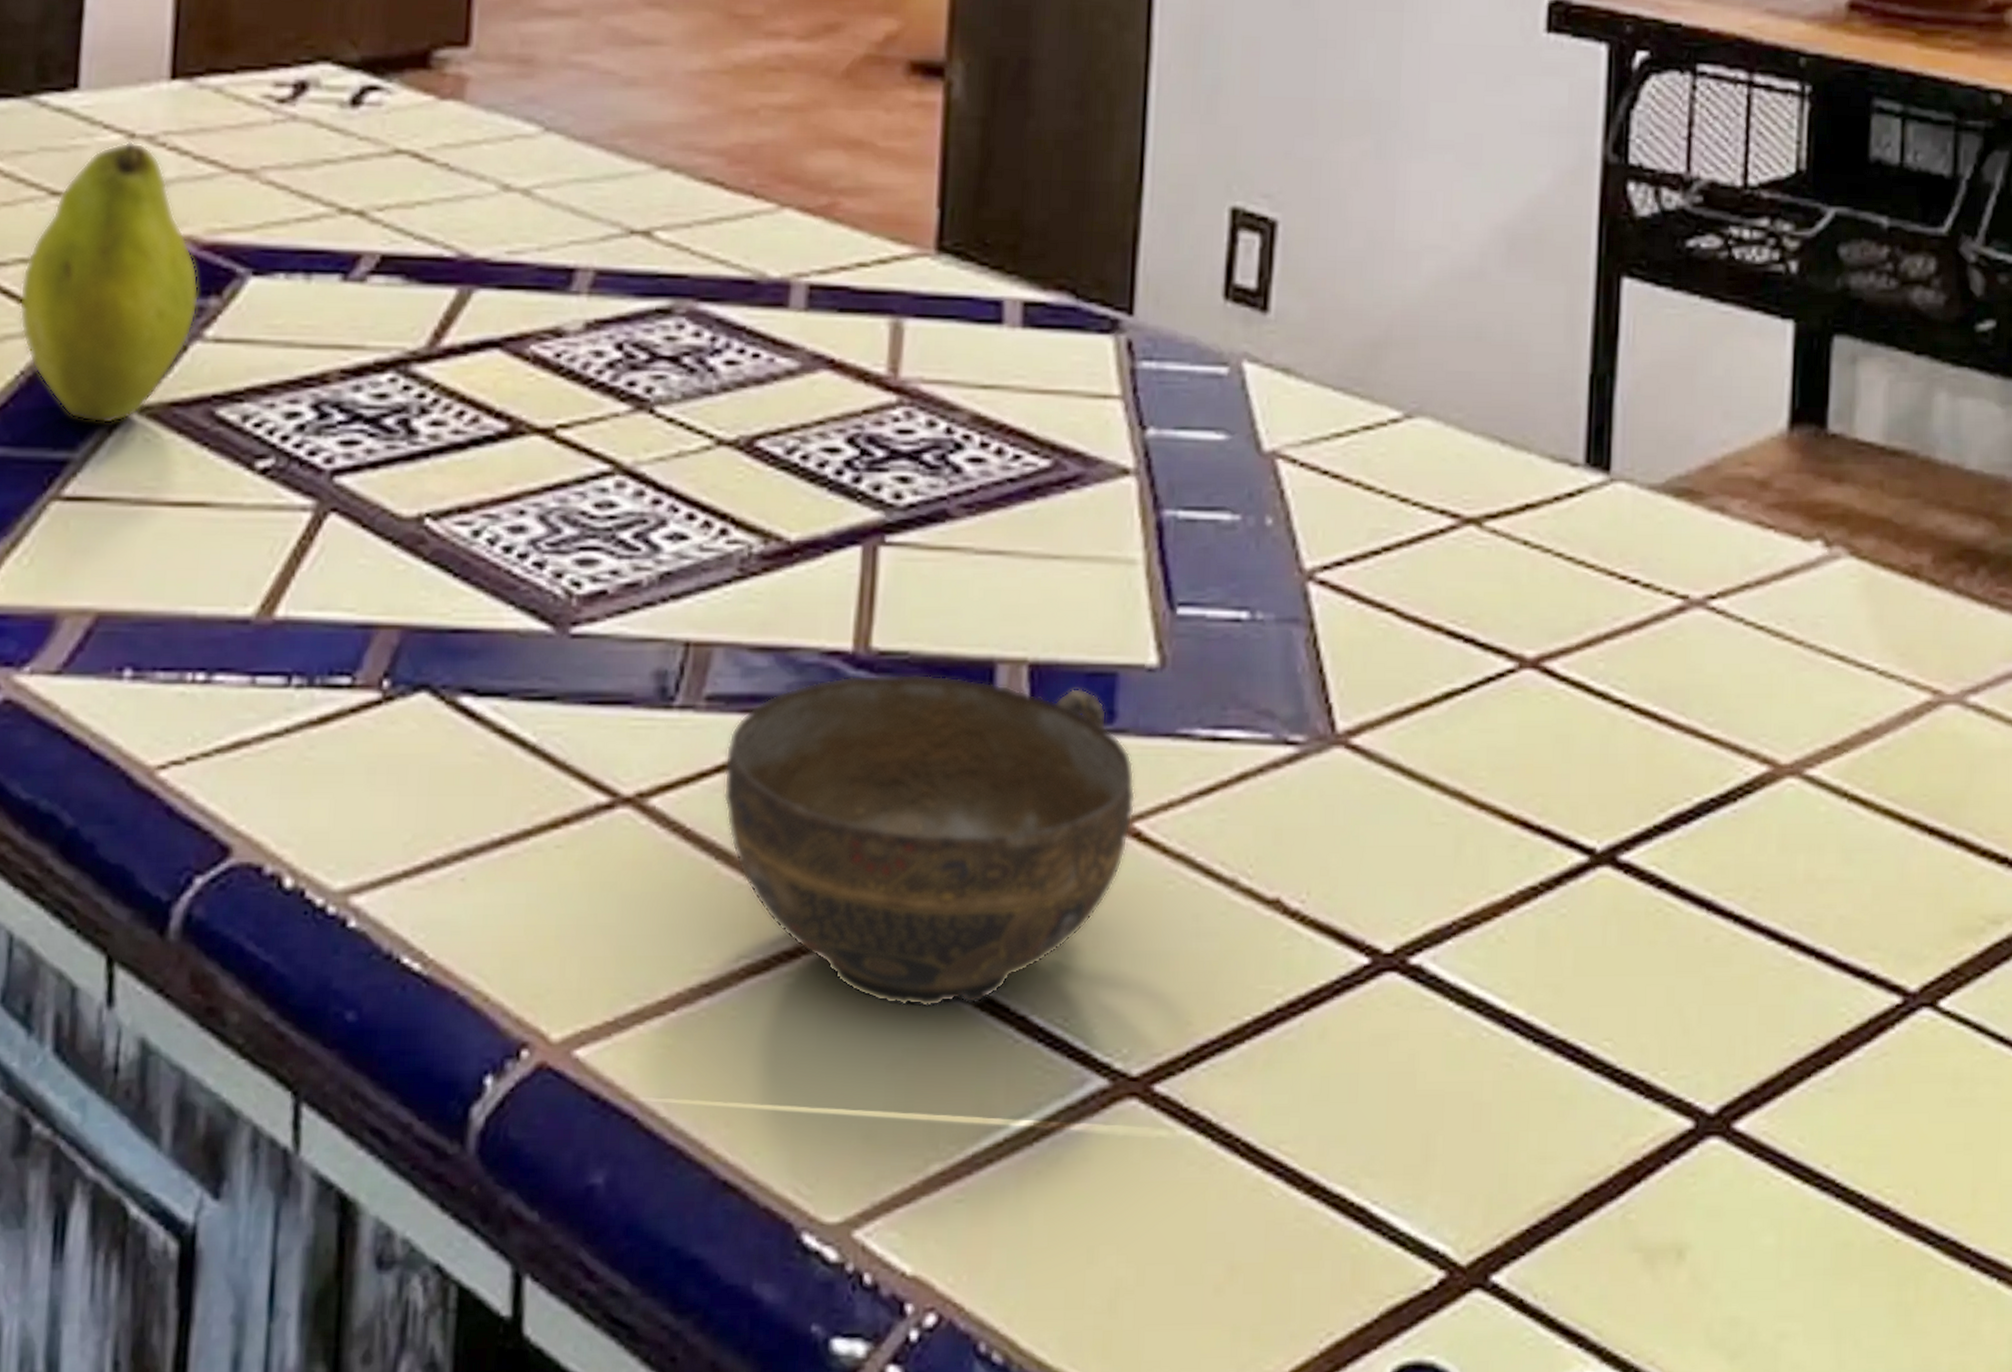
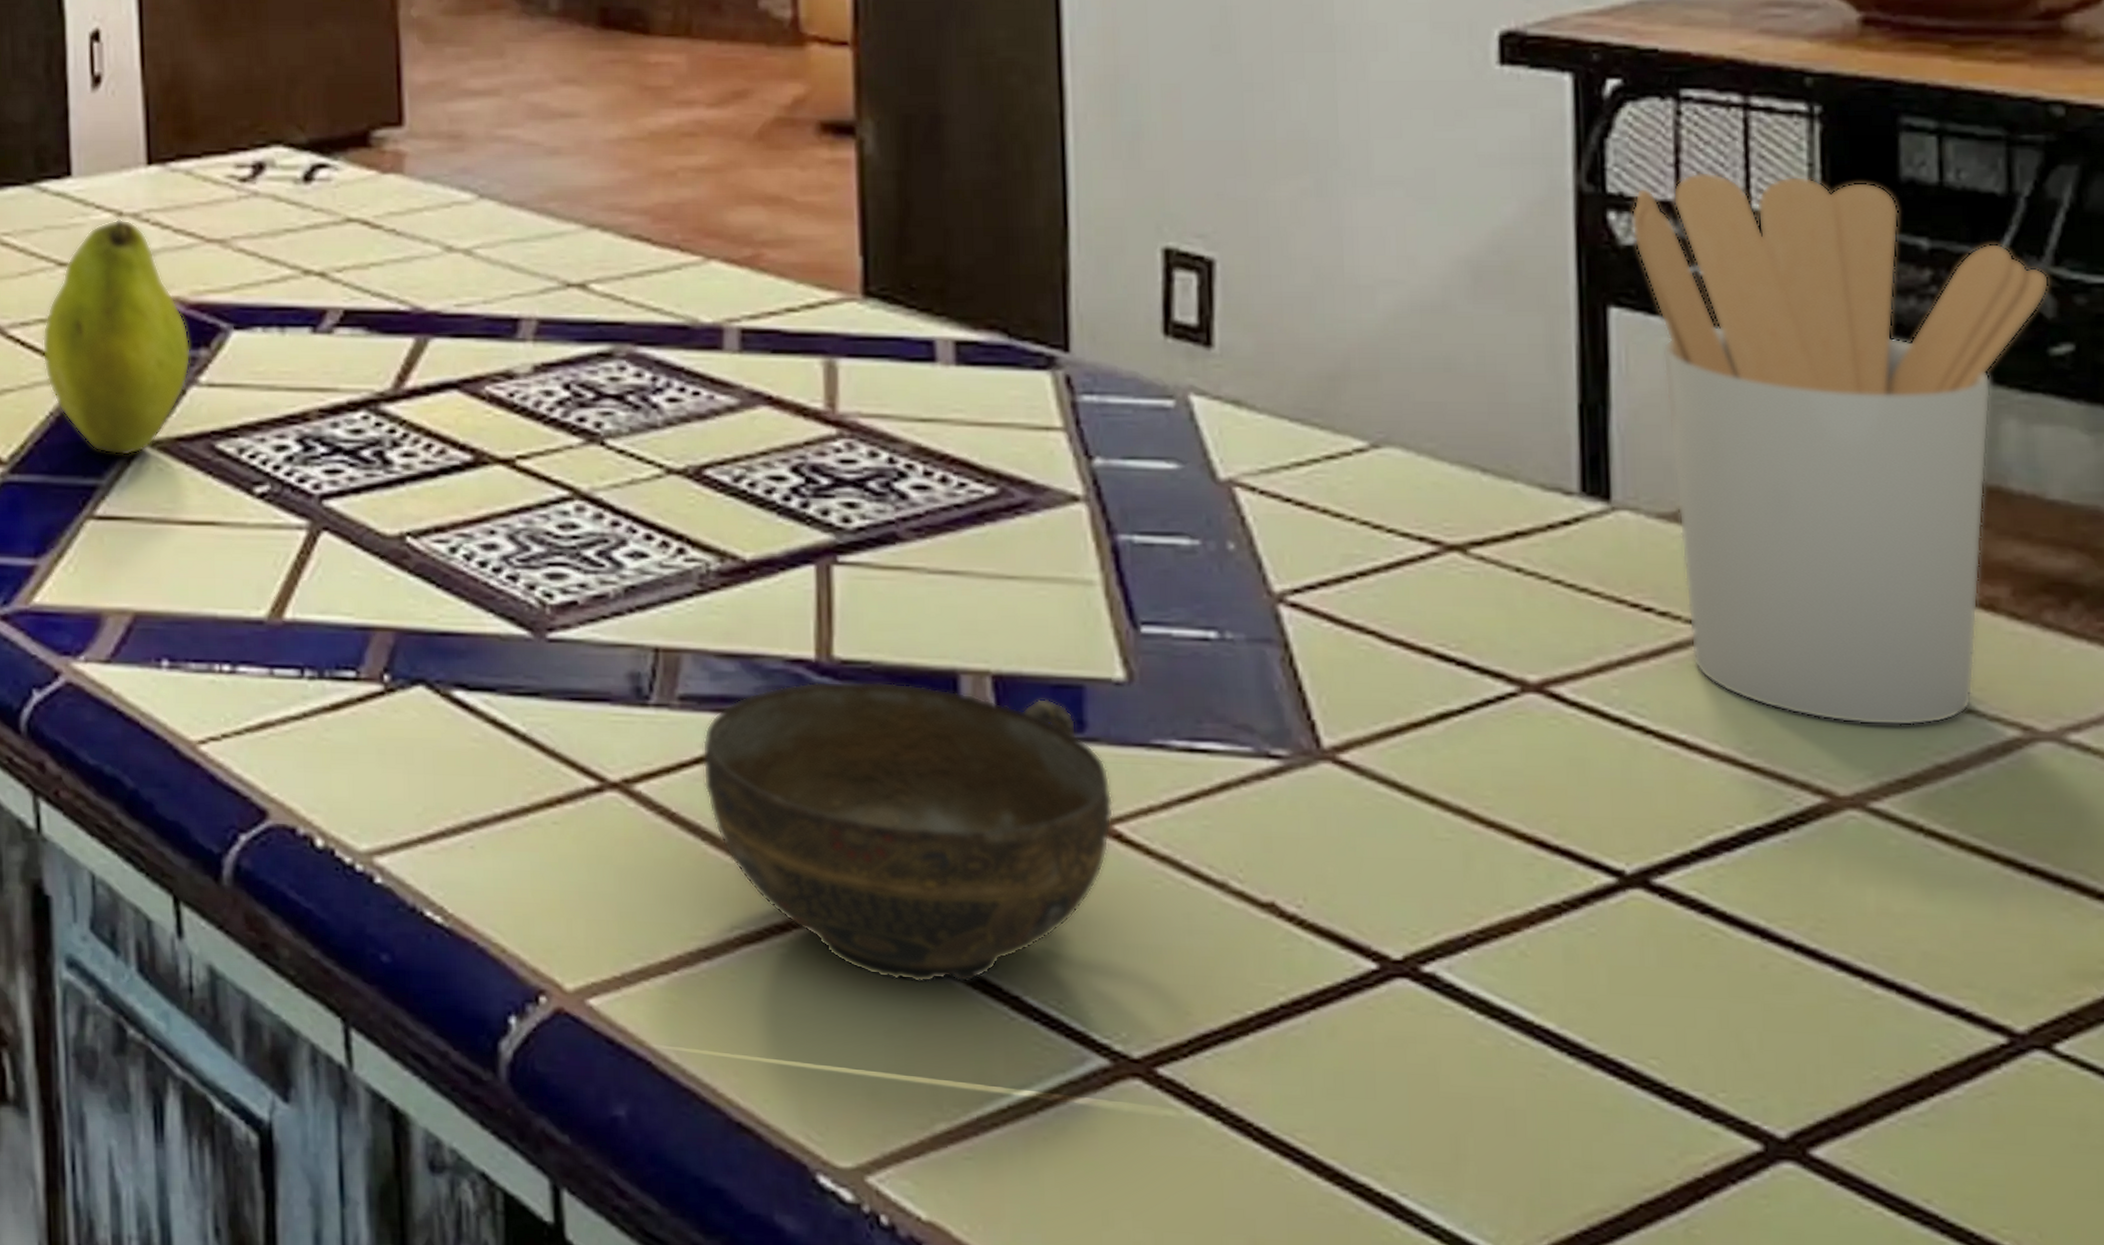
utensil holder: none [1647,145,1980,693] -> present [1631,171,2050,726]

